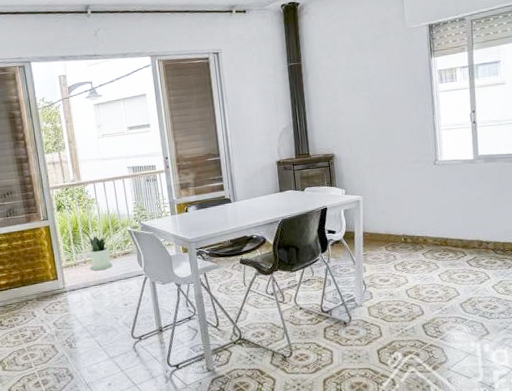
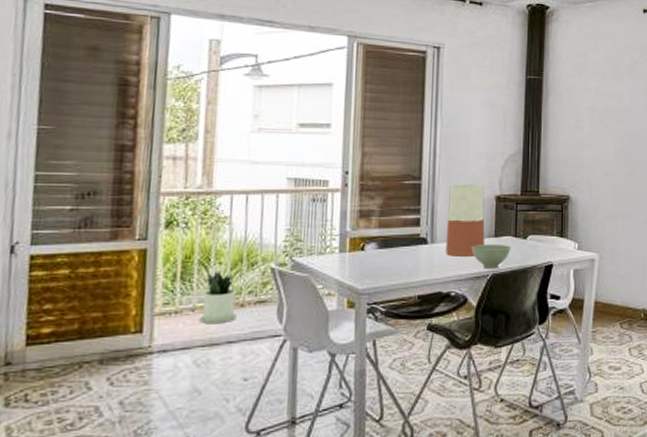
vase: none [241,154,273,210] -> present [446,184,485,256]
bowl: none [264,197,293,216] -> present [472,243,511,269]

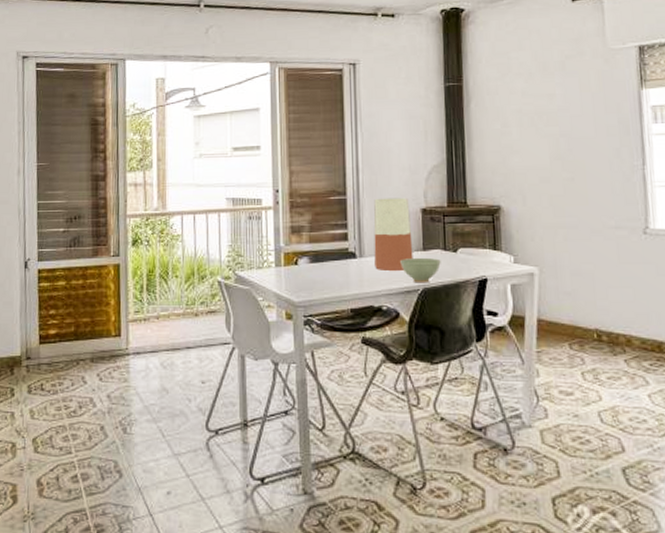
planter: present [199,270,237,325] -> none [163,283,193,331]

